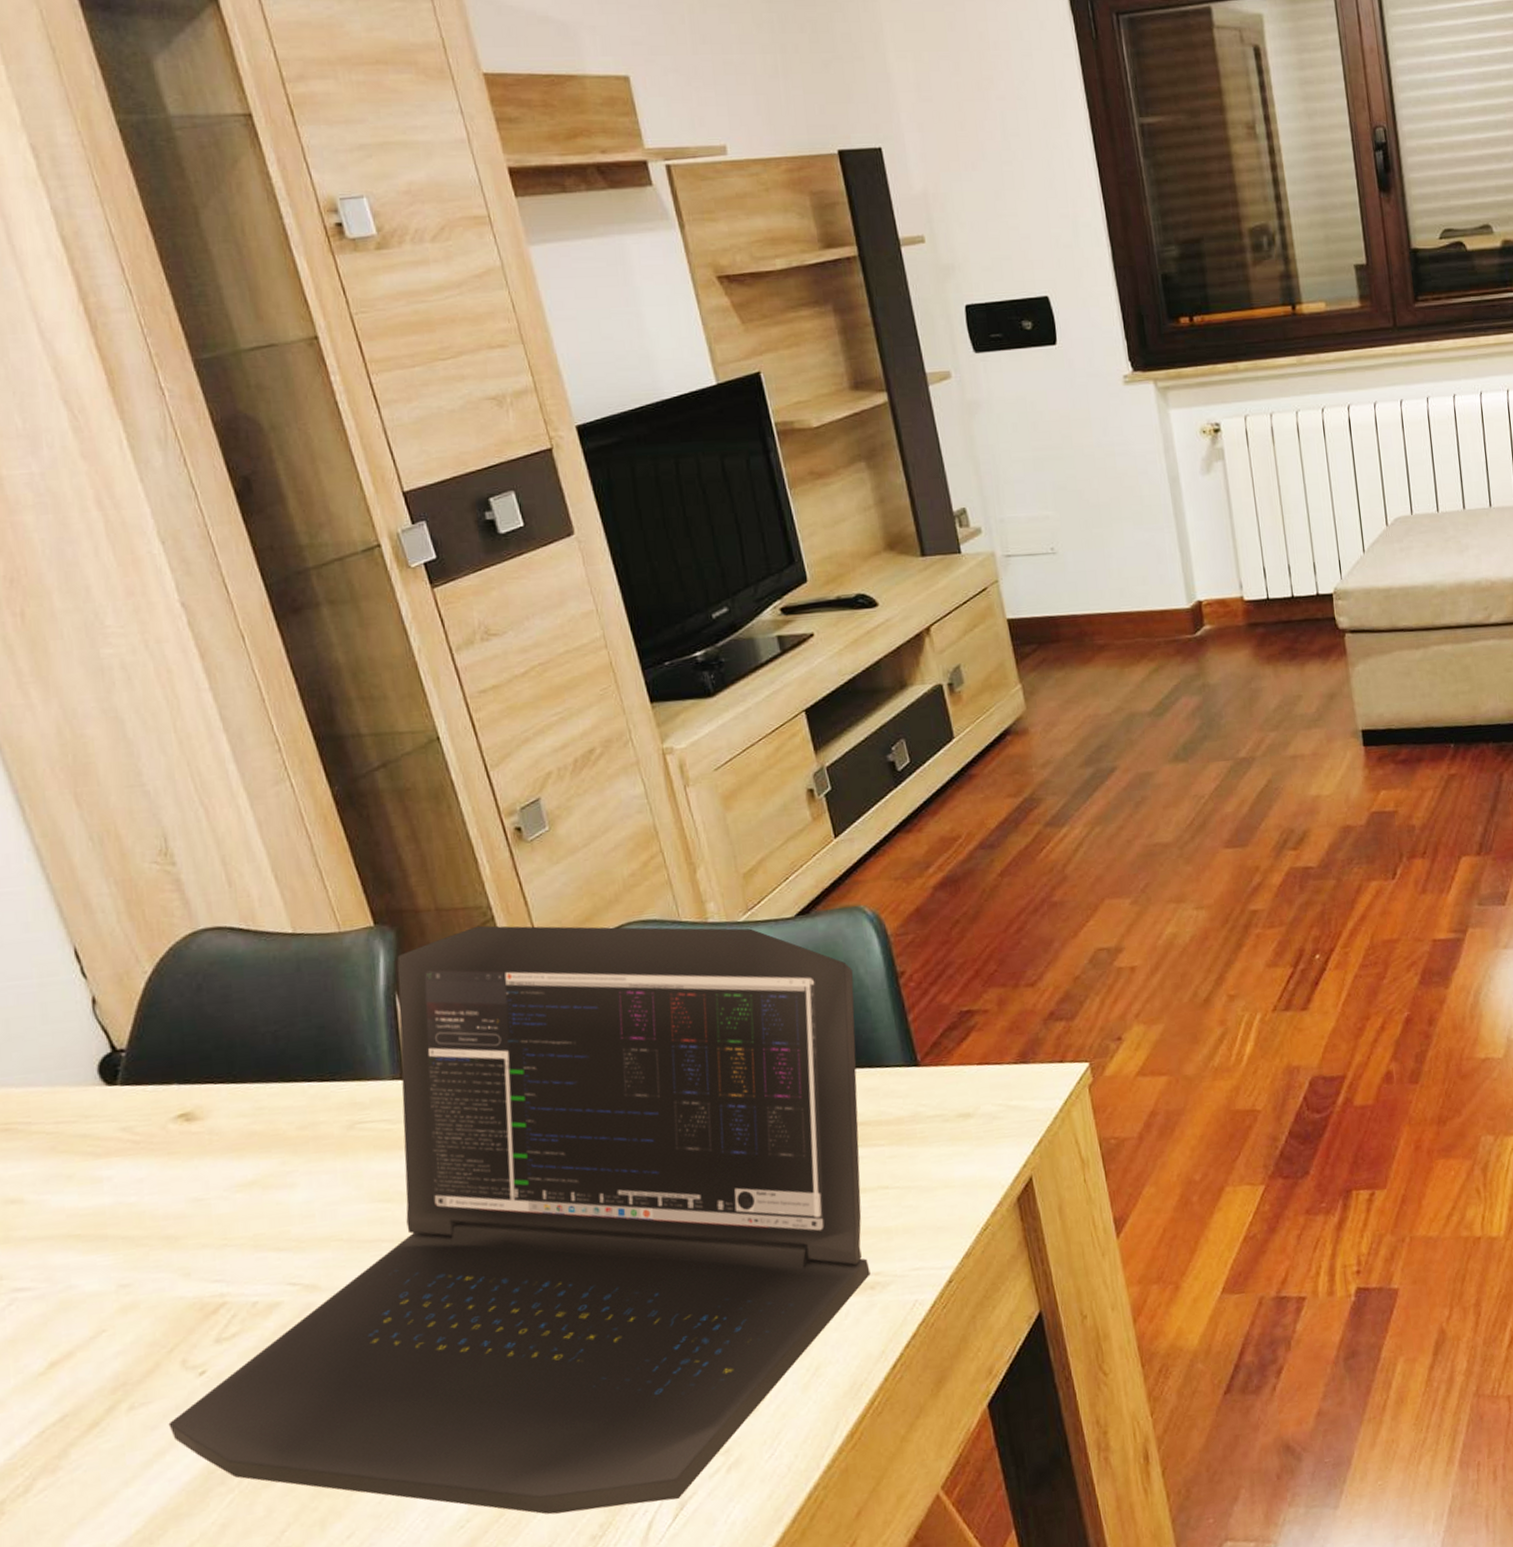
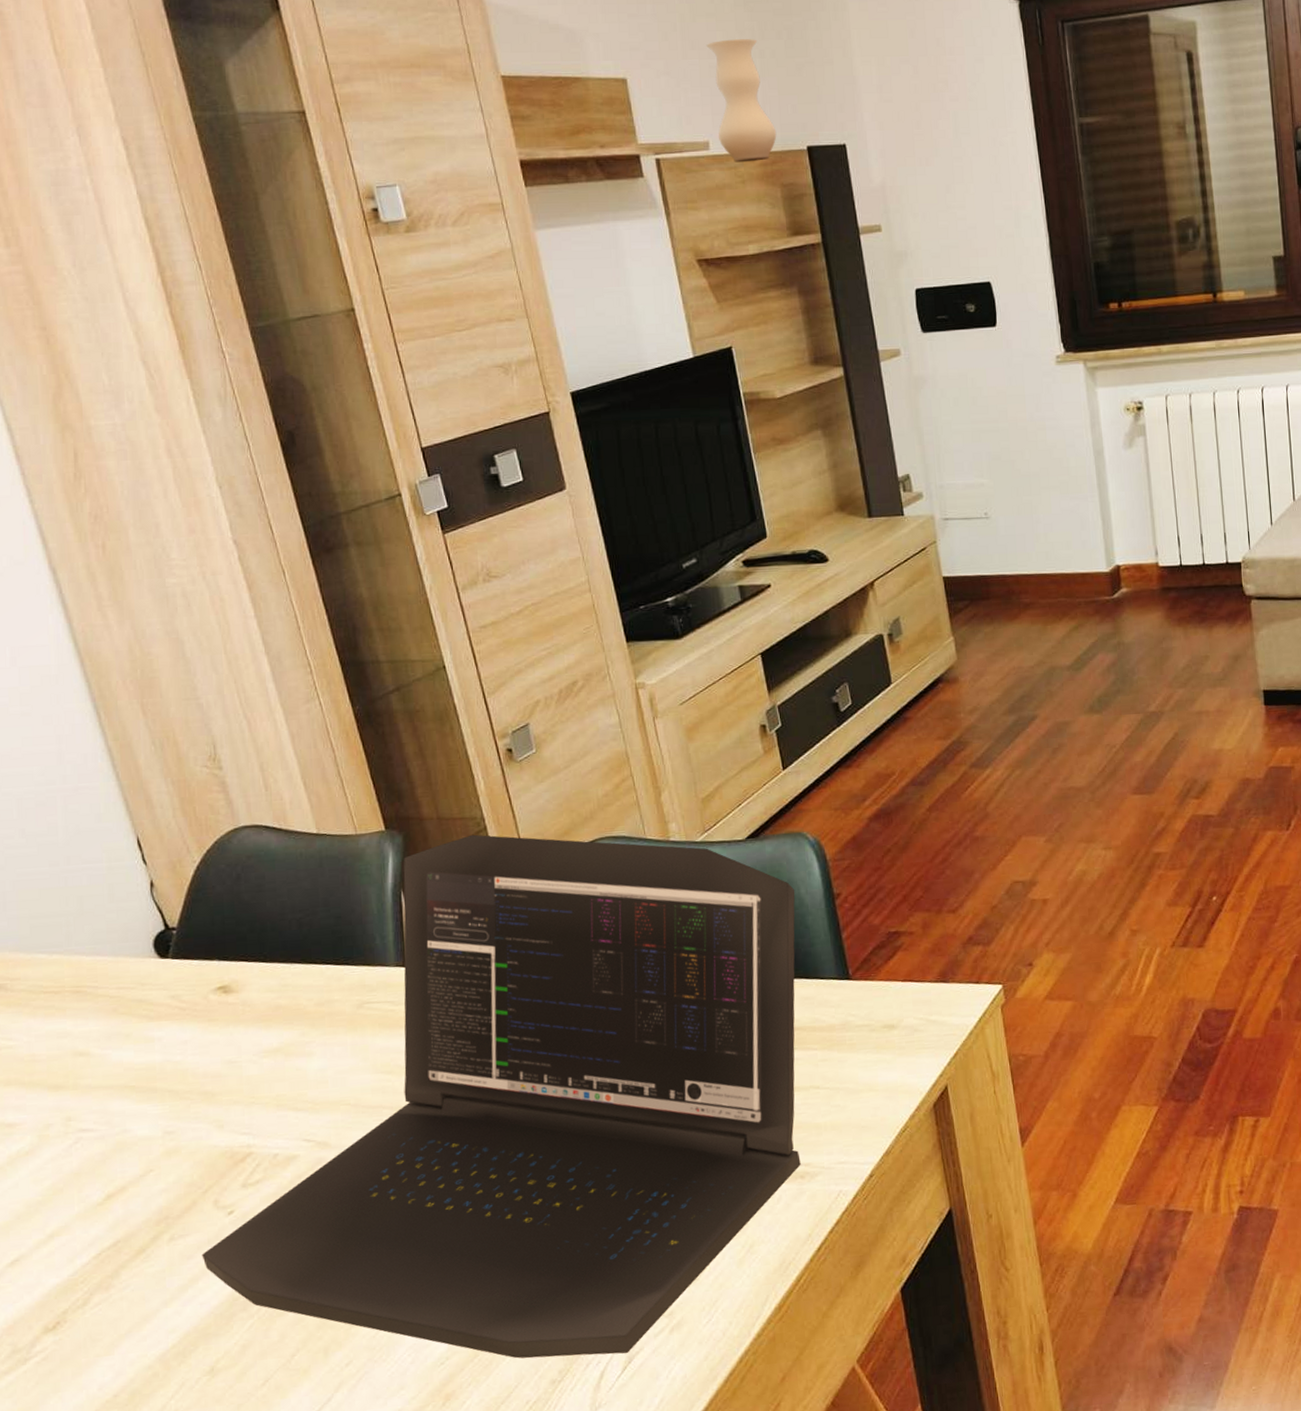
vase: none [719,32,803,169] -> present [706,39,777,163]

